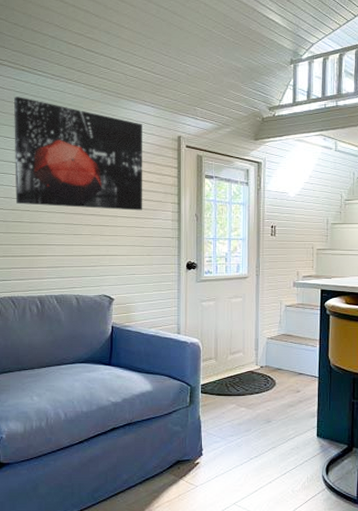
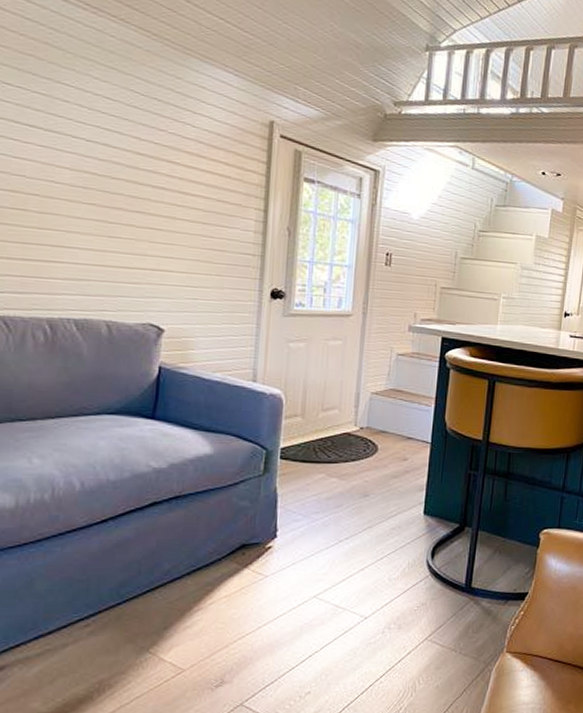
wall art: present [13,96,143,211] -> none [16,25,220,214]

